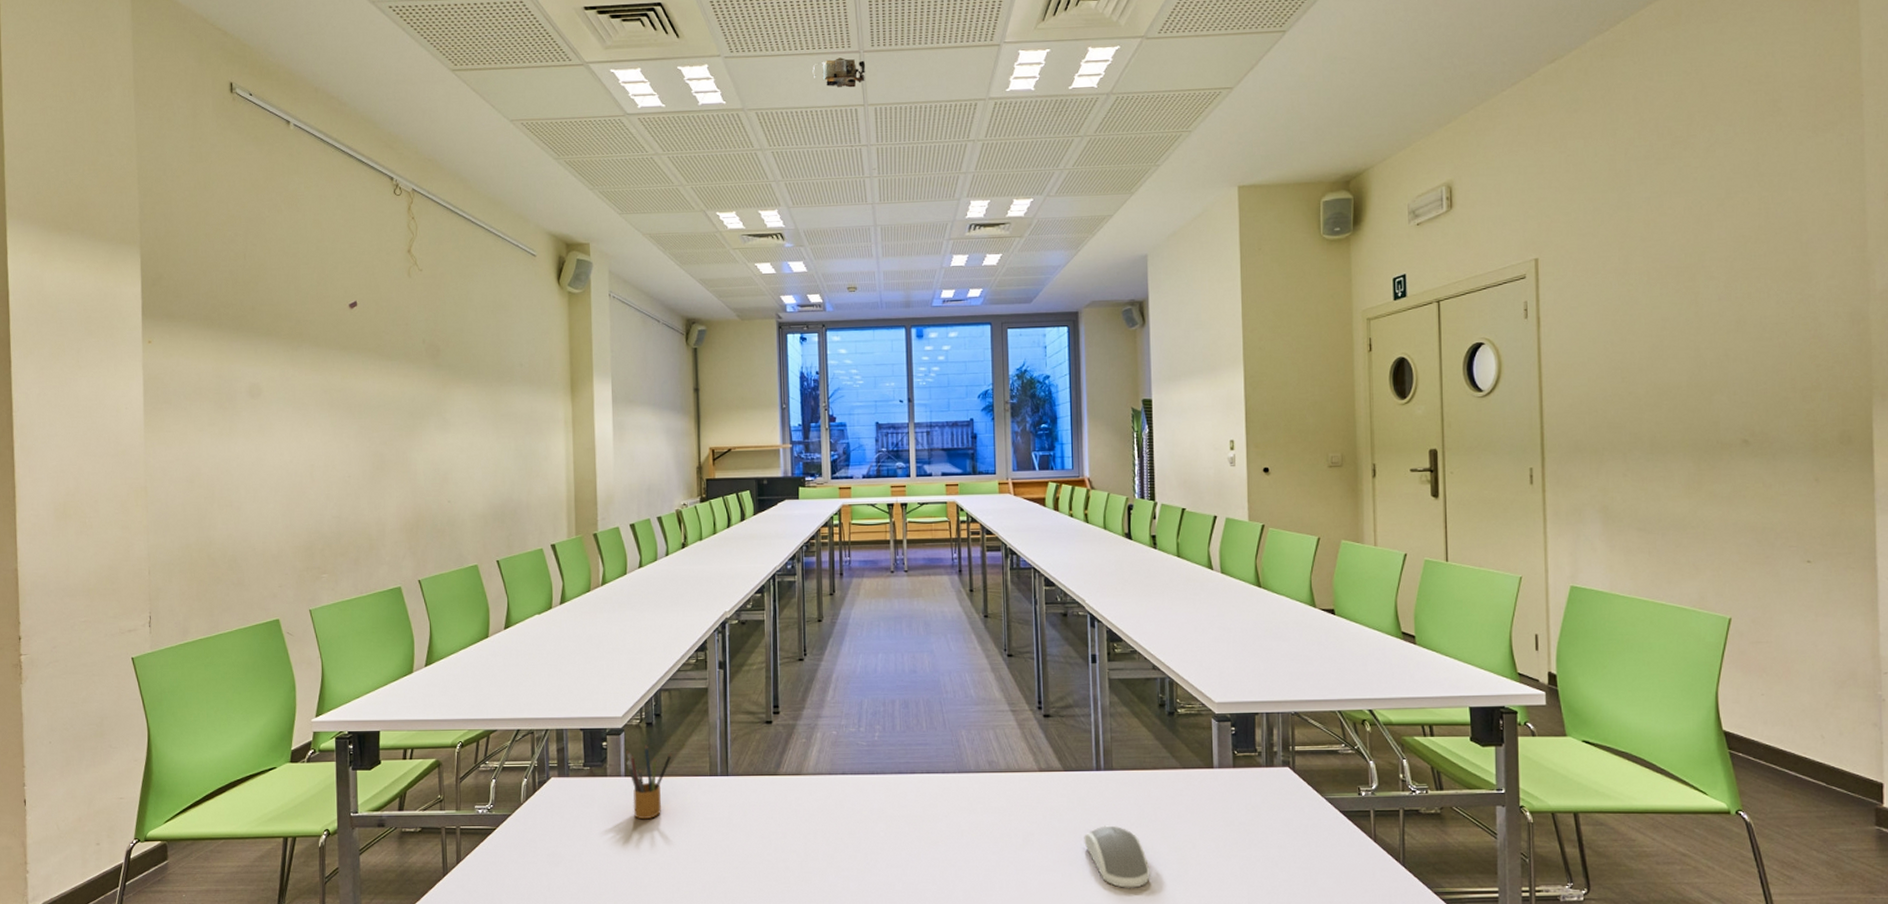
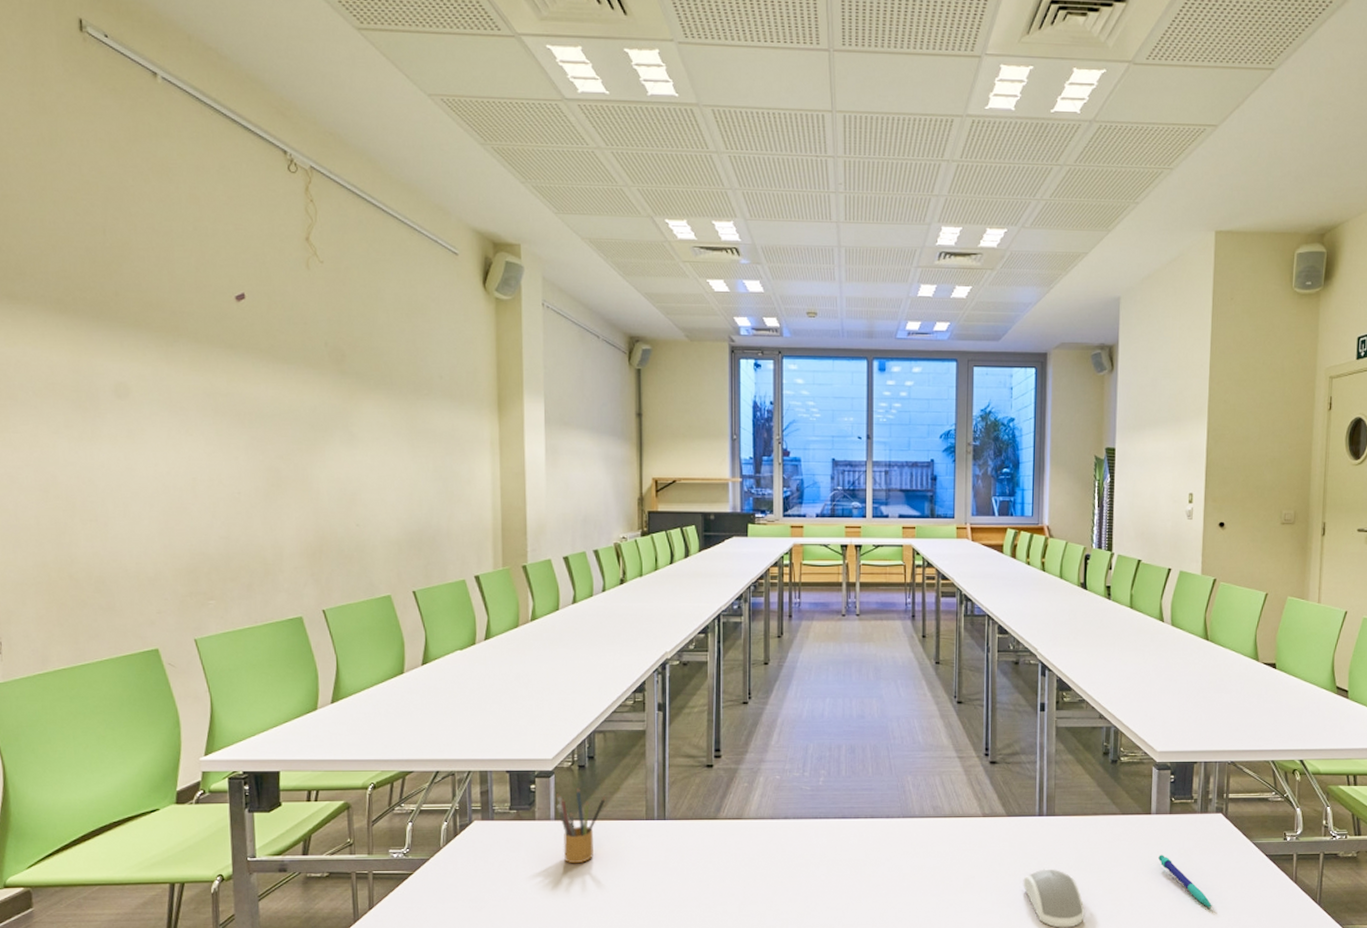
projector: present [811,57,866,88] -> none [775,55,835,91]
pen: none [1224,811,1287,869] -> present [1158,855,1213,909]

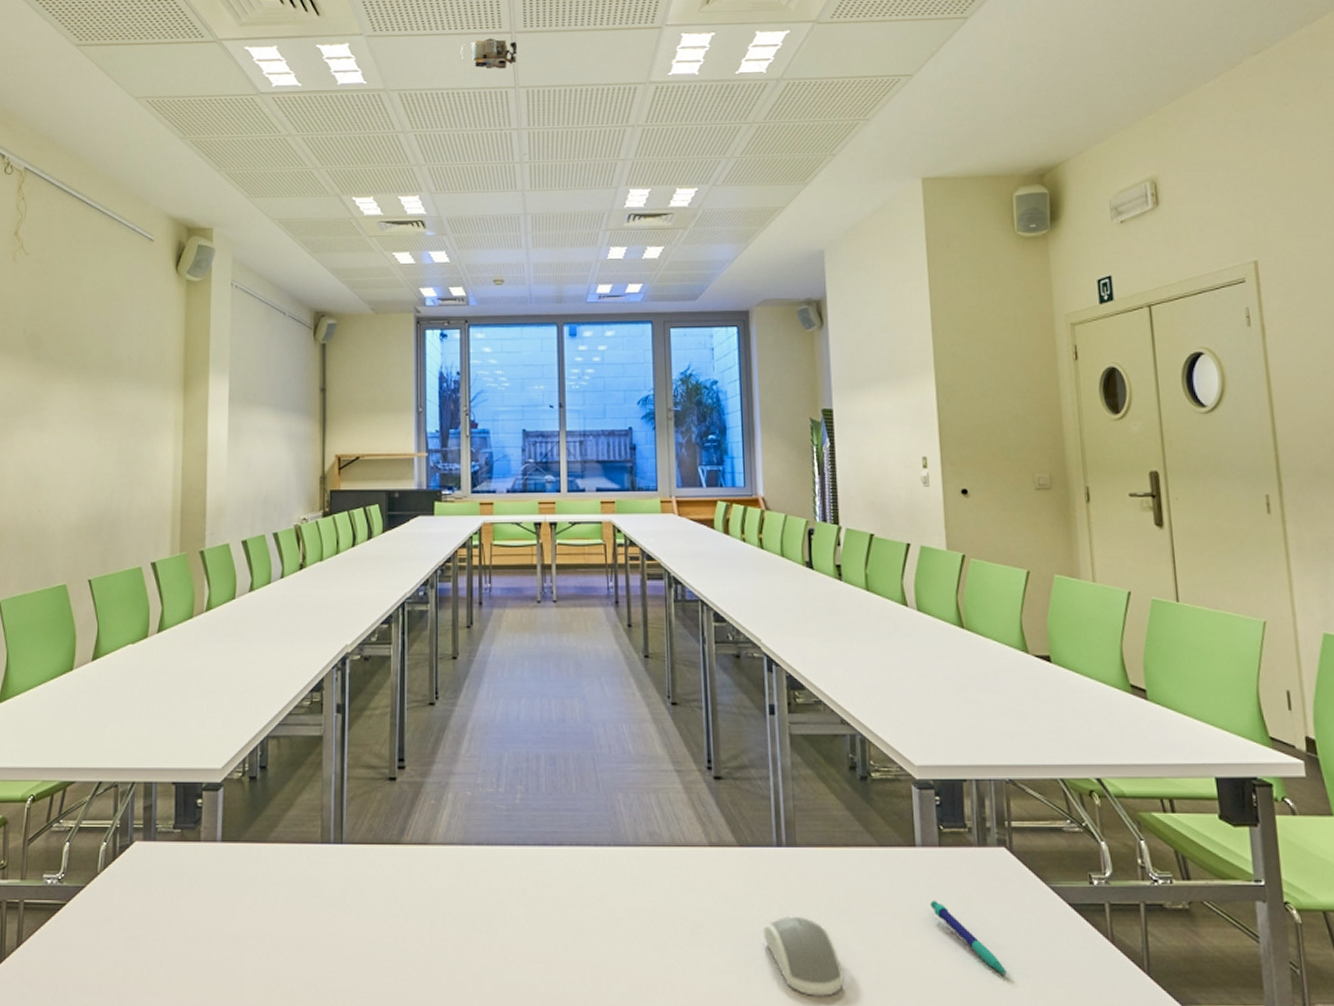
pencil box: present [556,787,606,864] -> none [224,803,278,896]
projector: none [775,55,835,91] -> present [459,38,518,69]

